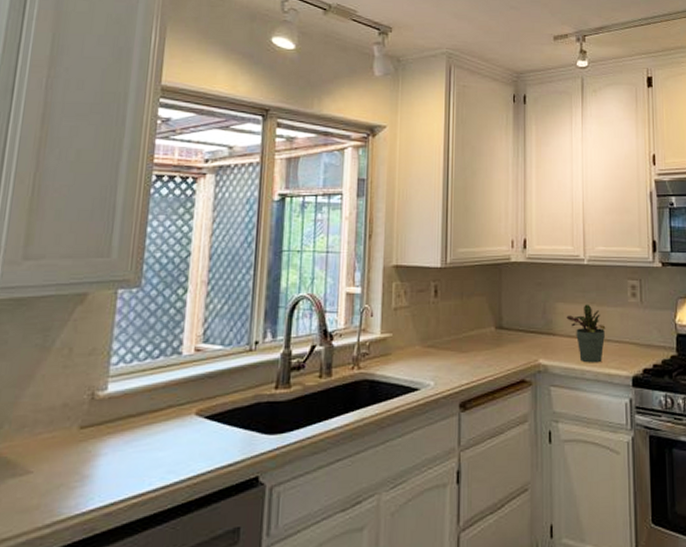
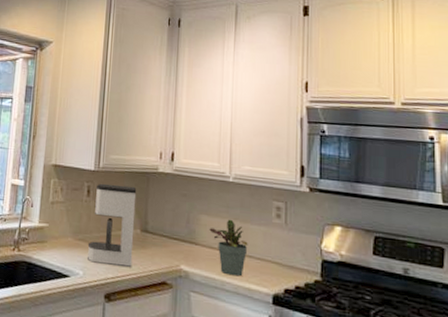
coffee maker: none [438,280,489,371] -> present [87,183,137,268]

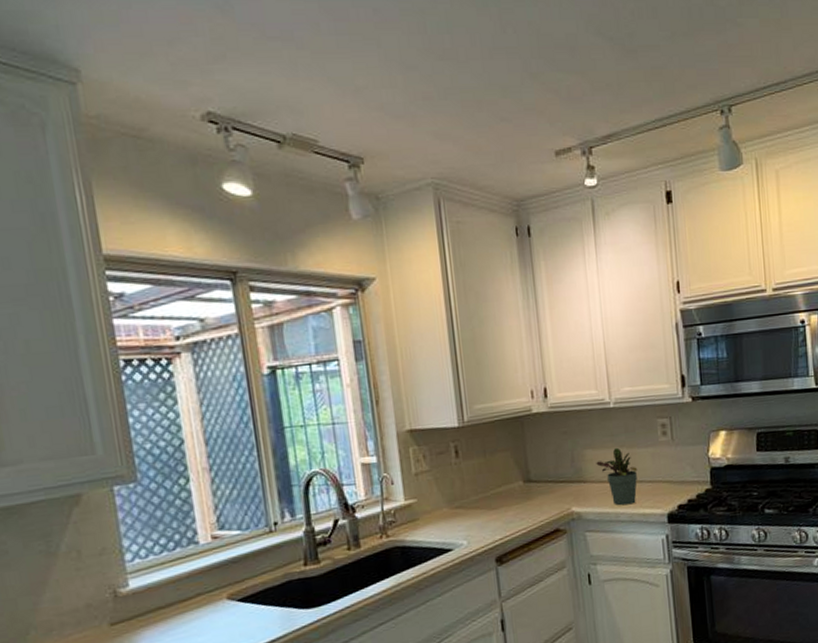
coffee maker: present [87,183,137,268] -> none [465,435,520,529]

